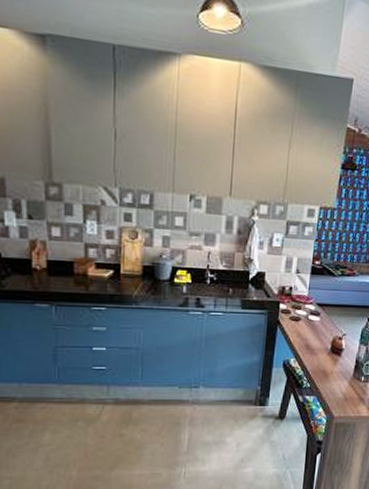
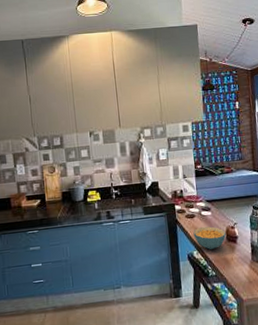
cereal bowl: none [294,333,331,359] -> present [193,226,226,250]

